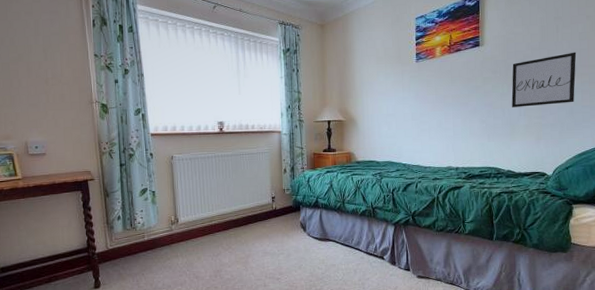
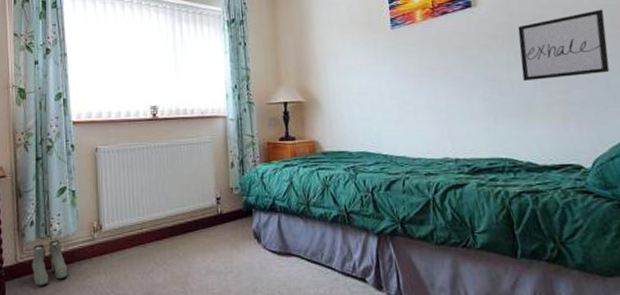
boots: none [120,231,151,267] -> present [32,240,68,286]

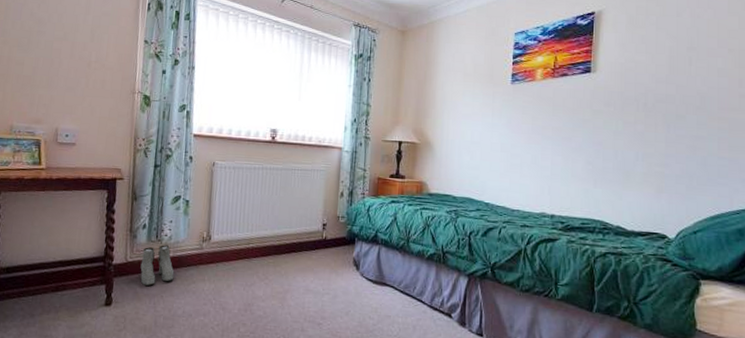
wall art: present [517,9,610,81] -> none [627,90,714,152]

